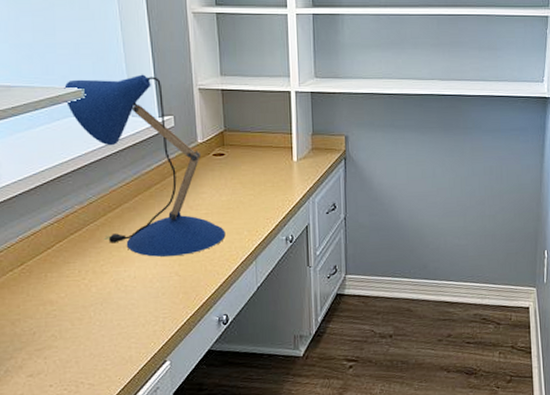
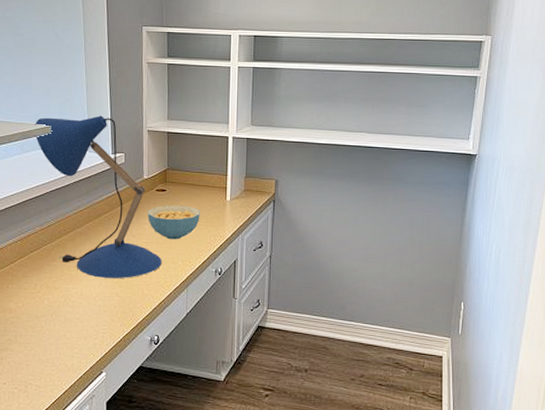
cereal bowl: none [205,170,265,209] -> present [148,205,200,240]

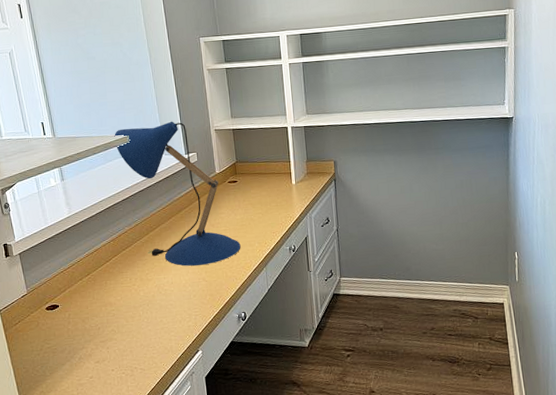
cereal bowl: present [148,205,200,240] -> none [223,193,271,225]

